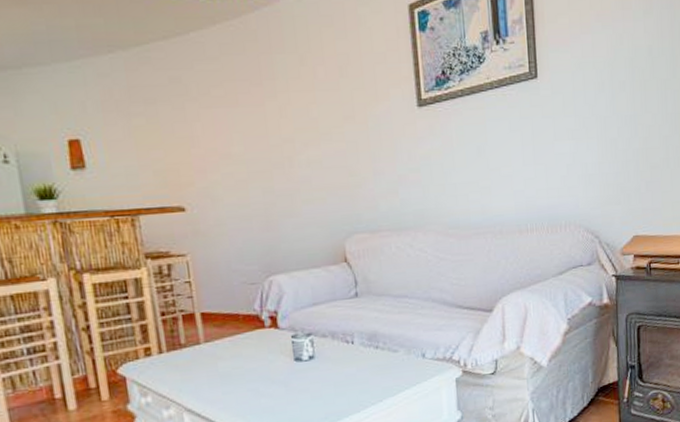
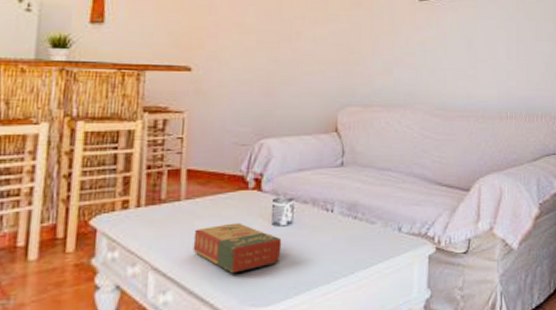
book: none [219,361,308,410] -> present [193,222,282,274]

